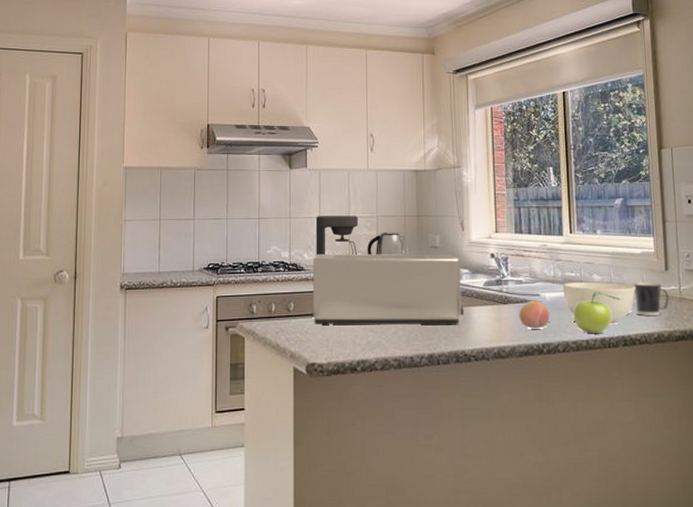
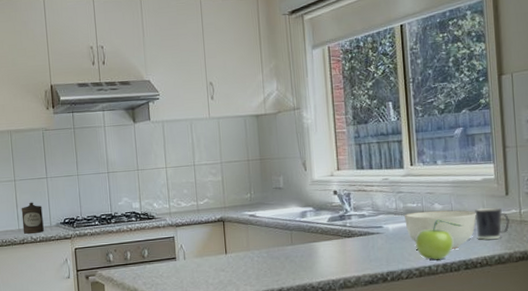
canister: none [163,244,186,277] -> present [21,202,44,234]
toaster: present [311,253,465,326] -> none [162,194,310,269]
coffee maker: present [315,215,359,256] -> none [162,163,204,203]
kettle: present [367,231,405,255] -> none [214,176,250,201]
fruit: present [519,300,550,329] -> none [363,232,393,259]

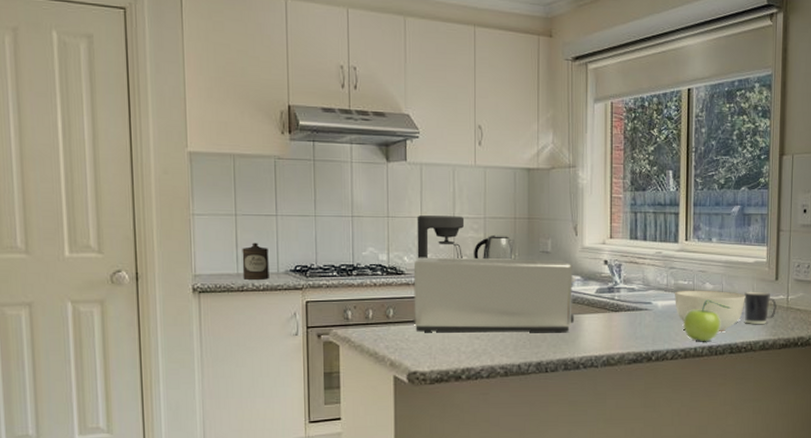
coffee maker: none [162,163,204,203] -> present [417,215,465,260]
toaster: none [162,194,310,269] -> present [413,257,576,333]
kettle: none [214,176,250,201] -> present [474,234,514,260]

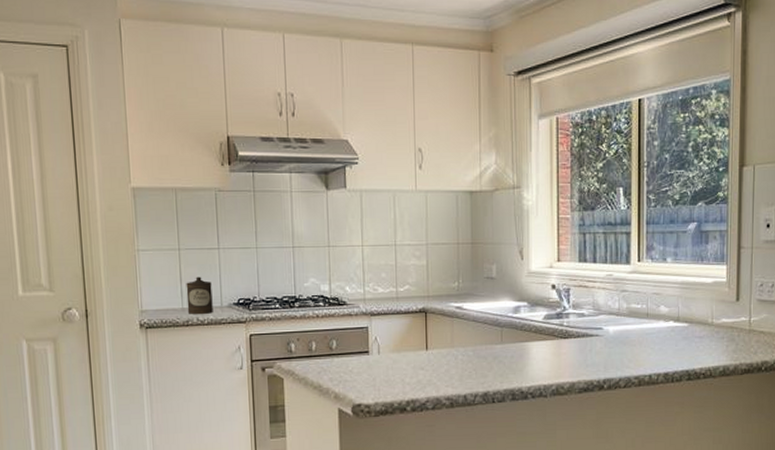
toaster: present [413,257,576,333] -> none [355,285,523,364]
coffee maker: present [417,215,465,260] -> none [358,243,407,288]
kettle: present [474,234,514,260] -> none [416,261,458,288]
bowl: present [675,290,746,333] -> none [627,313,704,358]
fruit: present [683,299,733,341] -> none [637,323,690,368]
mug: present [744,291,777,324] -> none [702,313,738,349]

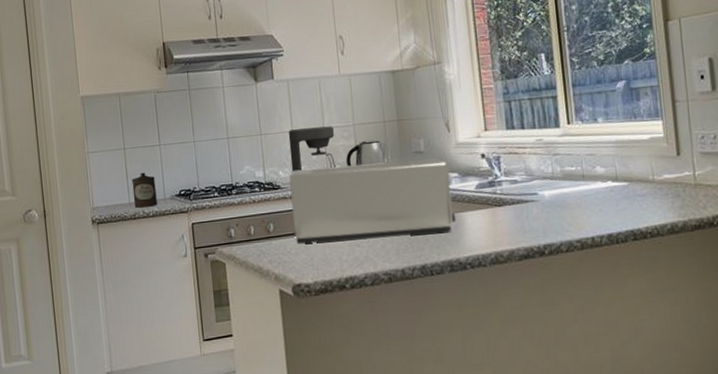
toaster: none [355,285,523,364] -> present [289,158,456,244]
coffee maker: none [358,243,407,288] -> present [288,126,336,171]
kettle: none [416,261,458,288] -> present [346,139,386,167]

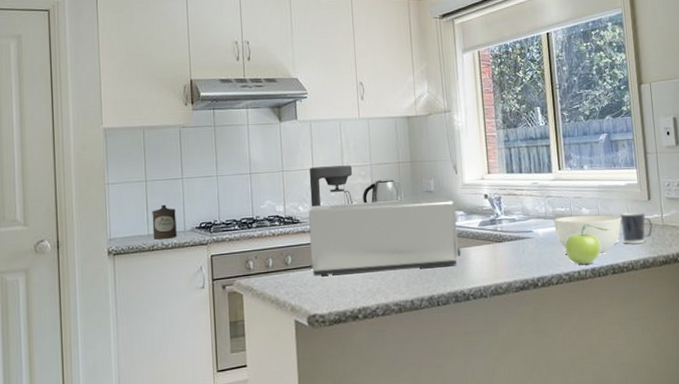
bowl: none [562,173,645,219] -> present [554,214,622,255]
fruit: none [575,184,631,230] -> present [565,223,611,264]
mug: none [642,169,683,206] -> present [620,212,653,244]

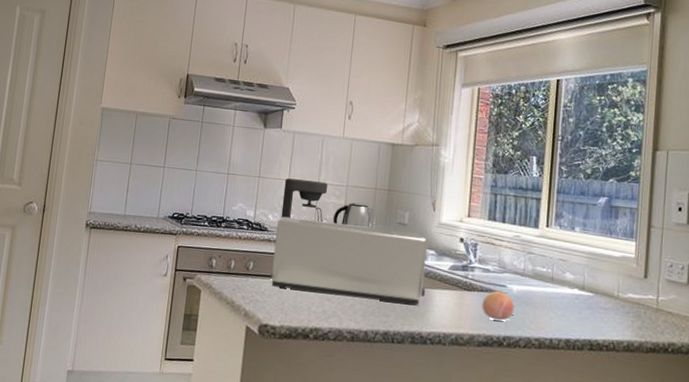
canister: present [152,204,177,240] -> none [128,189,153,223]
fruit: none [513,236,543,265] -> present [482,290,515,321]
bowl: present [554,214,622,255] -> none [531,277,610,327]
fruit: present [565,223,611,264] -> none [539,289,595,334]
mug: present [620,212,653,244] -> none [607,286,645,323]

